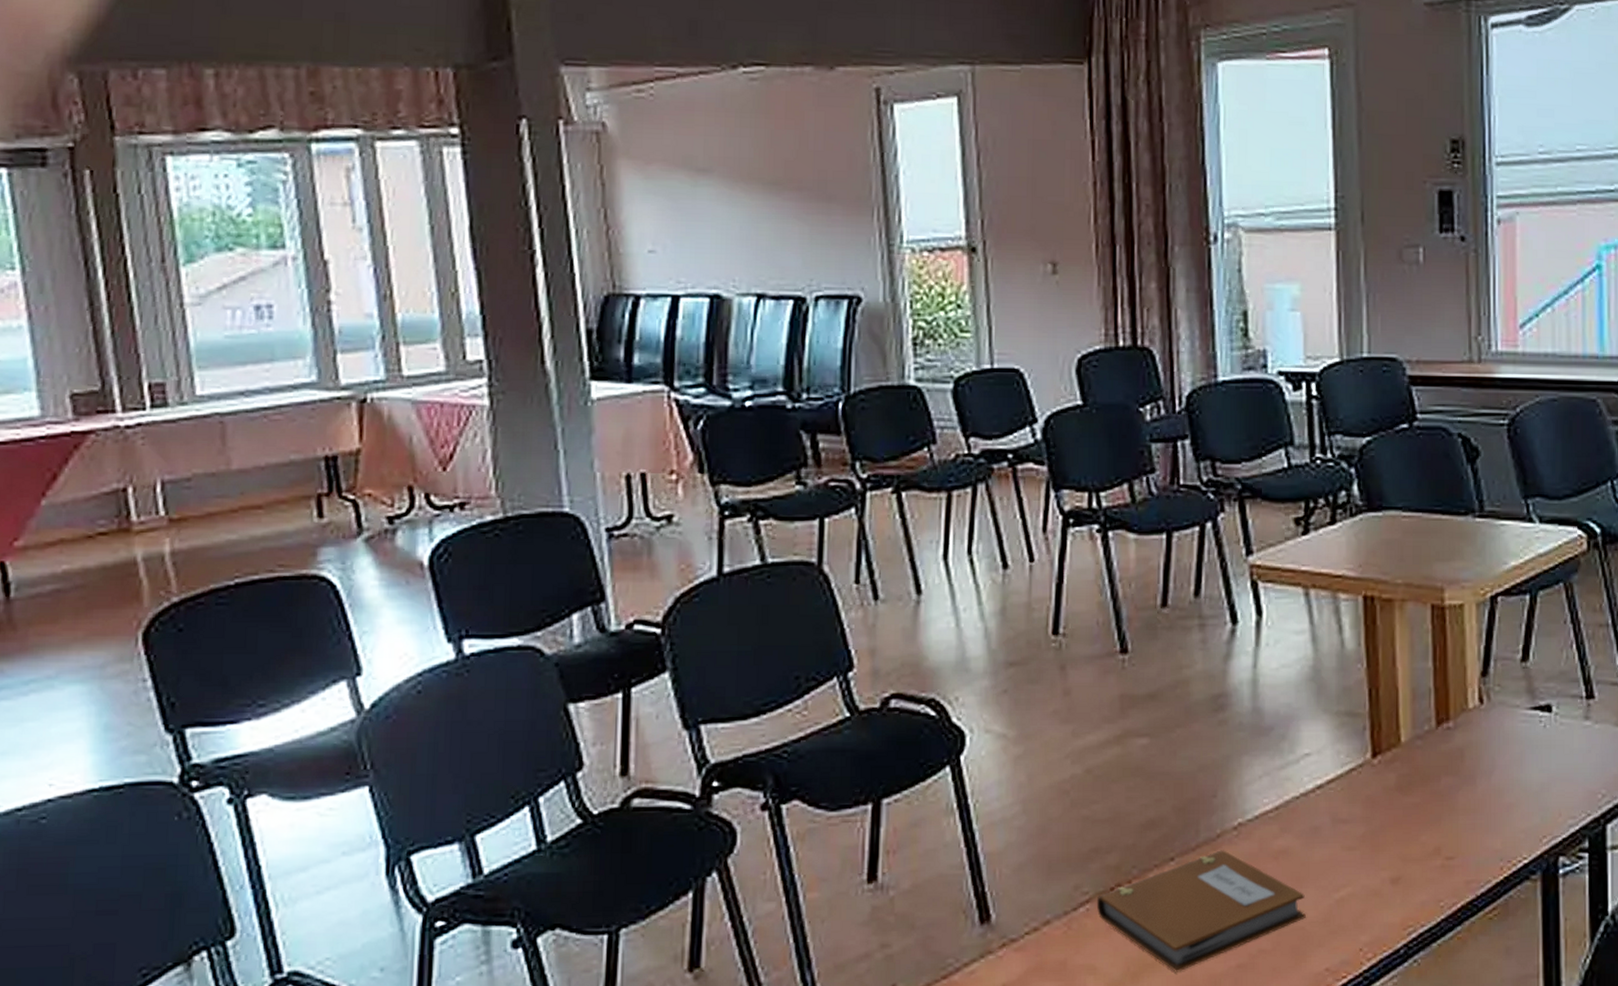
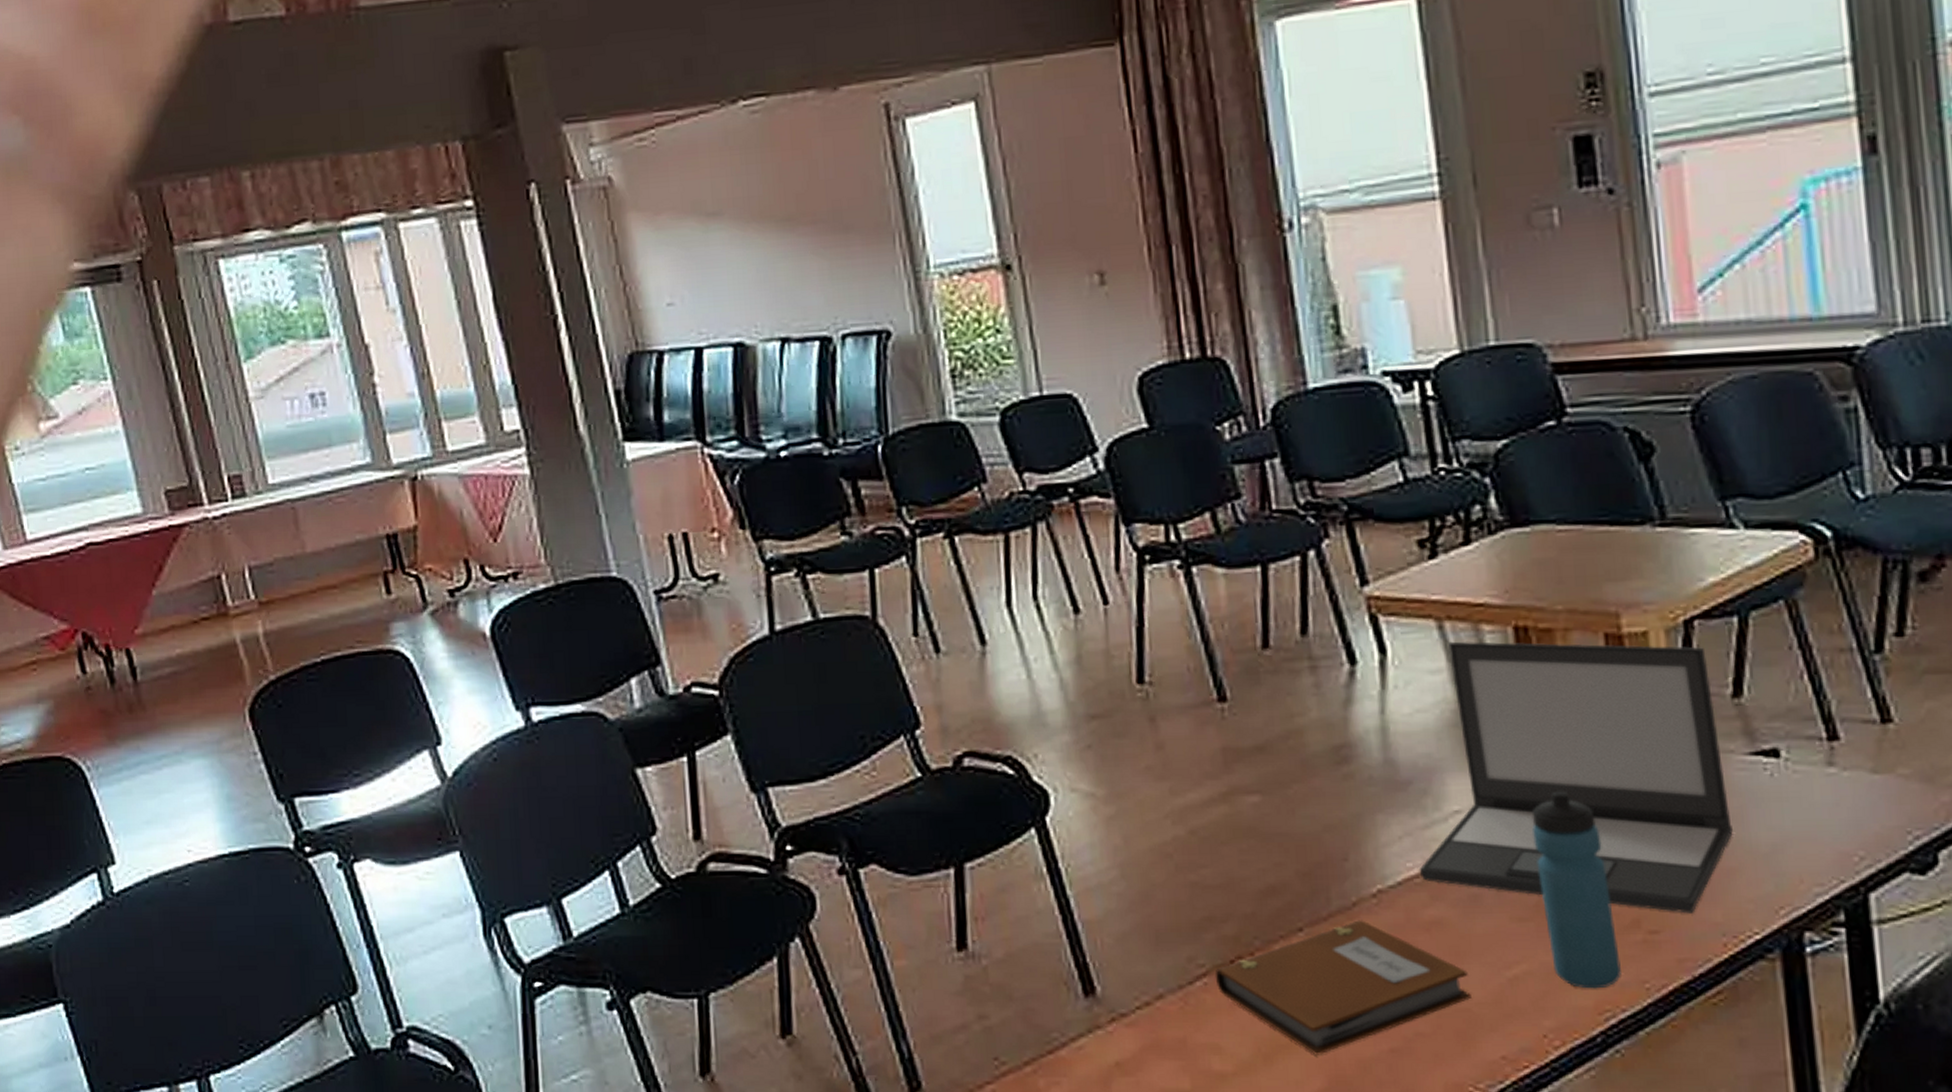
laptop: none [1273,607,1514,842] -> present [1419,641,1733,914]
water bottle: none [1365,737,1423,908] -> present [1532,791,1621,989]

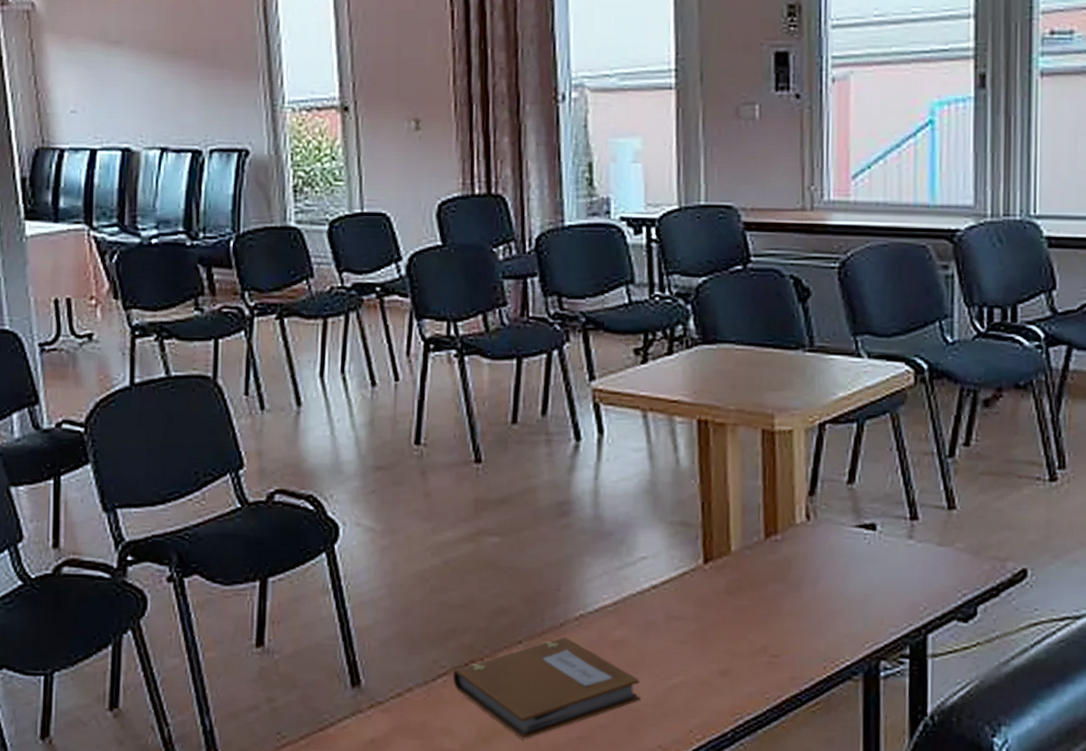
laptop: present [1419,641,1733,914] -> none [611,428,838,643]
water bottle: present [1532,791,1621,989] -> none [697,546,750,697]

